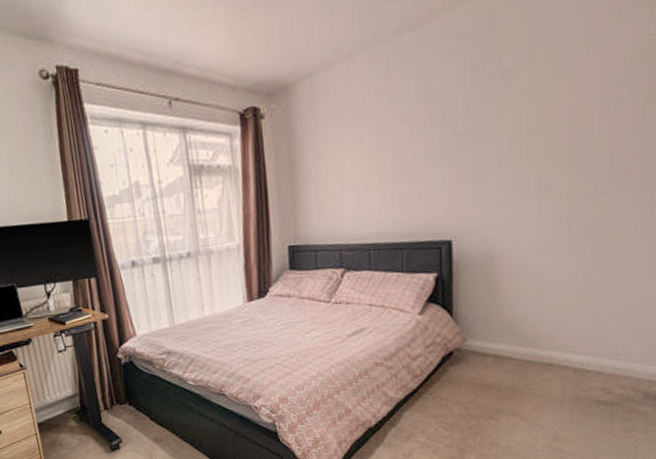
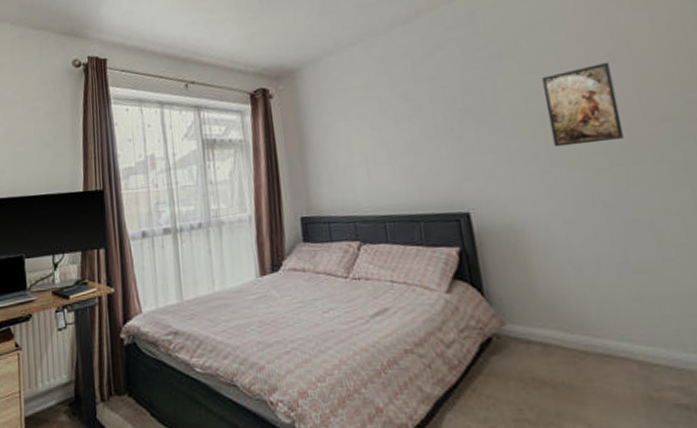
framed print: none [546,78,623,174] -> present [542,61,623,147]

